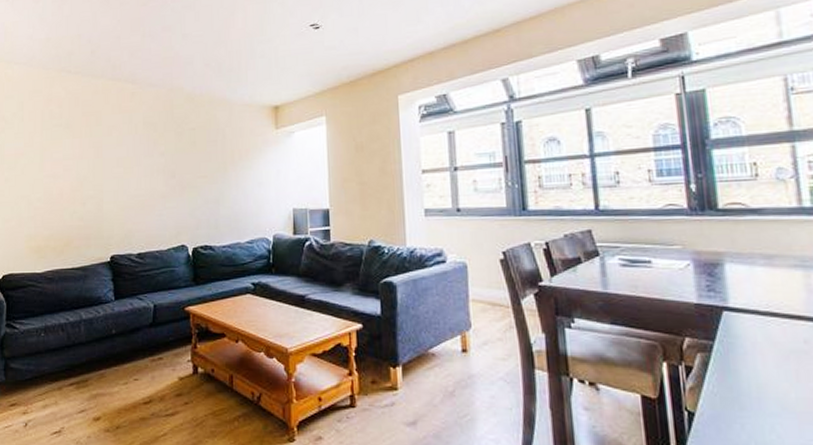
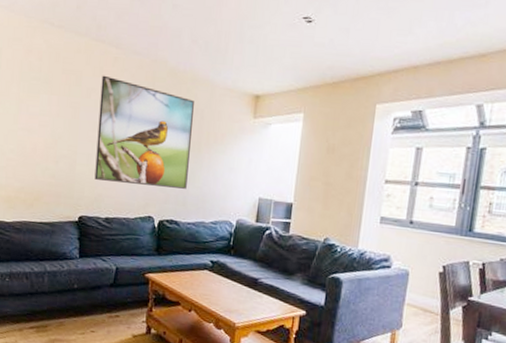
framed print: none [121,111,217,216] -> present [94,75,194,189]

